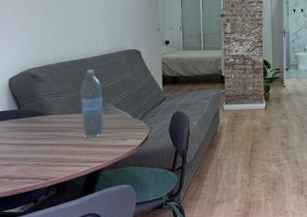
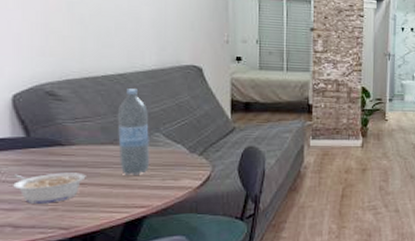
legume: none [8,136,59,160] -> present [12,172,86,204]

